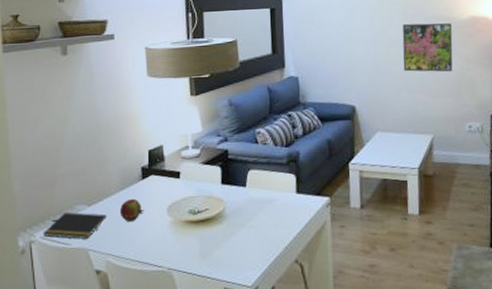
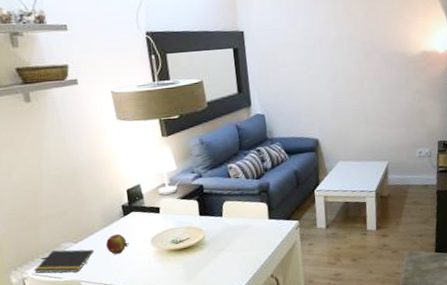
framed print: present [402,23,453,72] -> none [360,58,406,105]

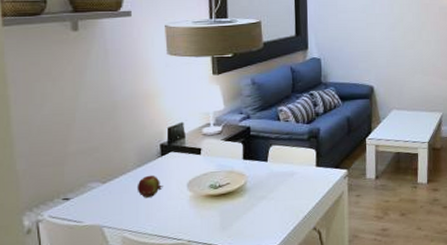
notepad: present [34,249,94,273] -> none [51,190,122,217]

